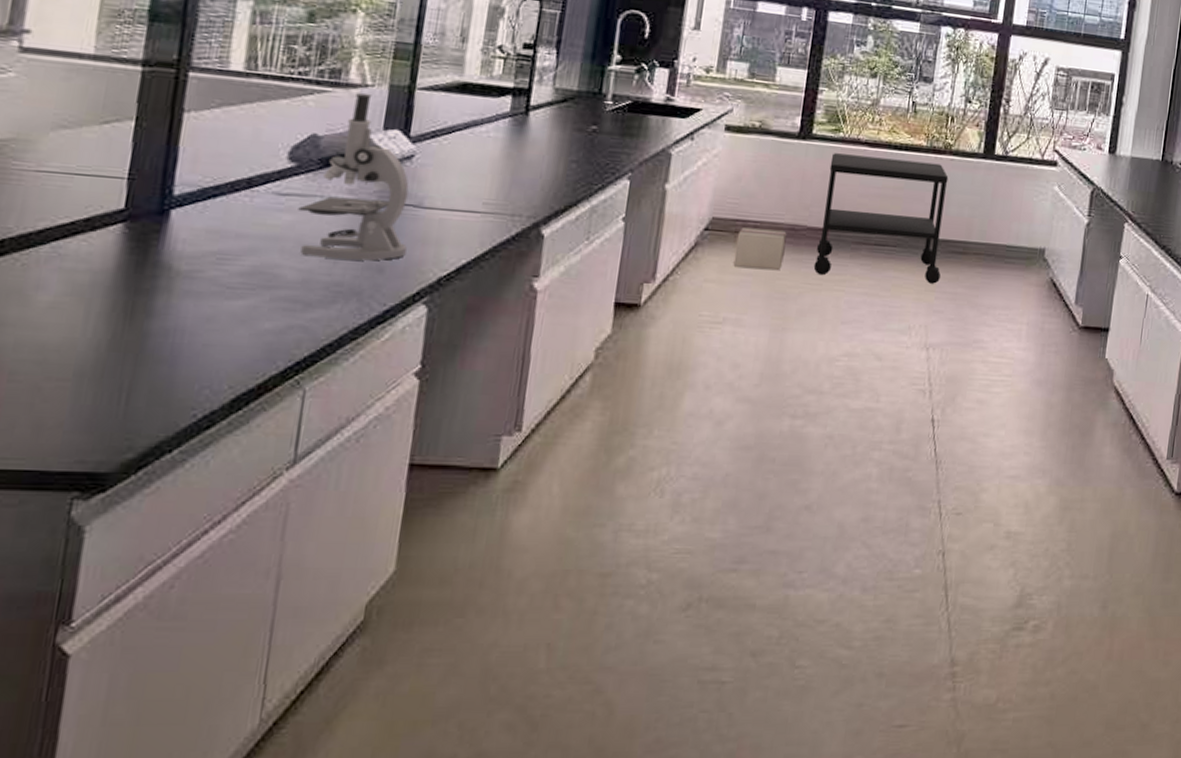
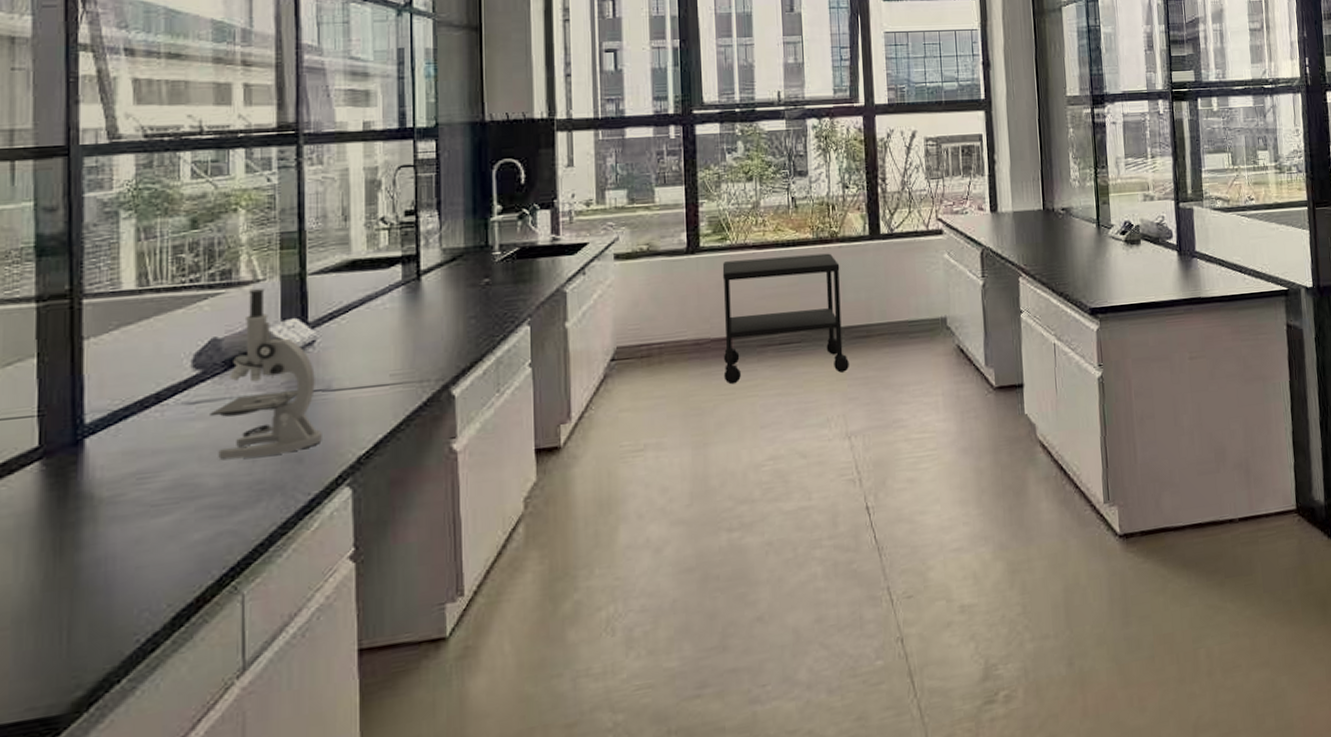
box: present [733,227,787,271] -> none [644,347,694,391]

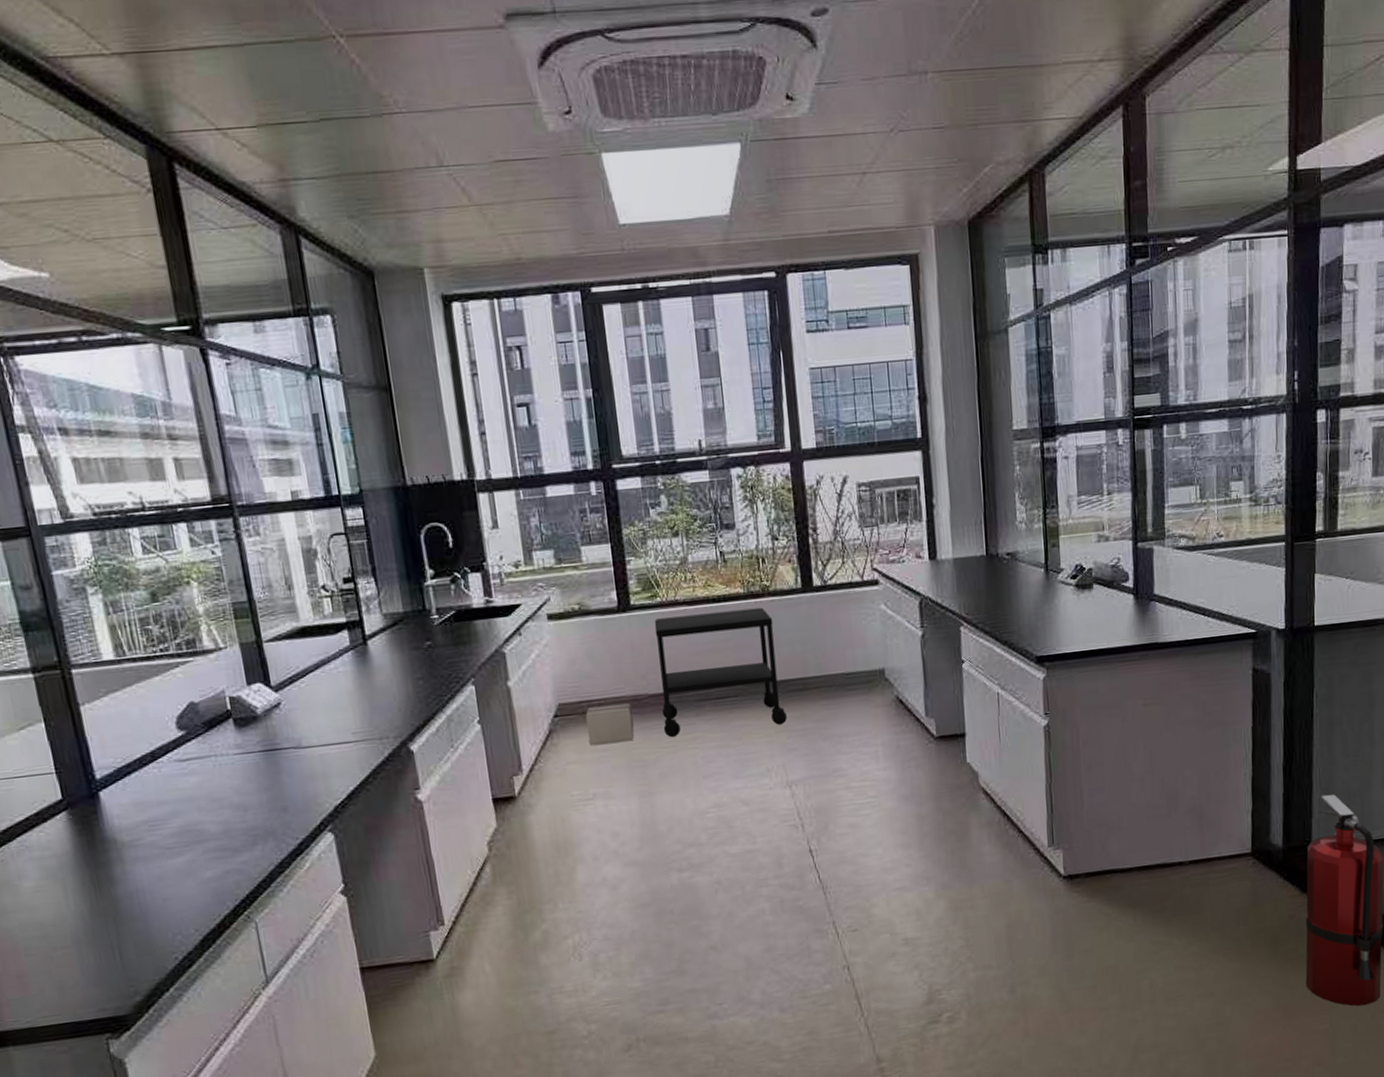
microscope: present [210,289,322,461] -> none [200,656,301,810]
box: none [644,347,694,391] -> present [585,703,635,745]

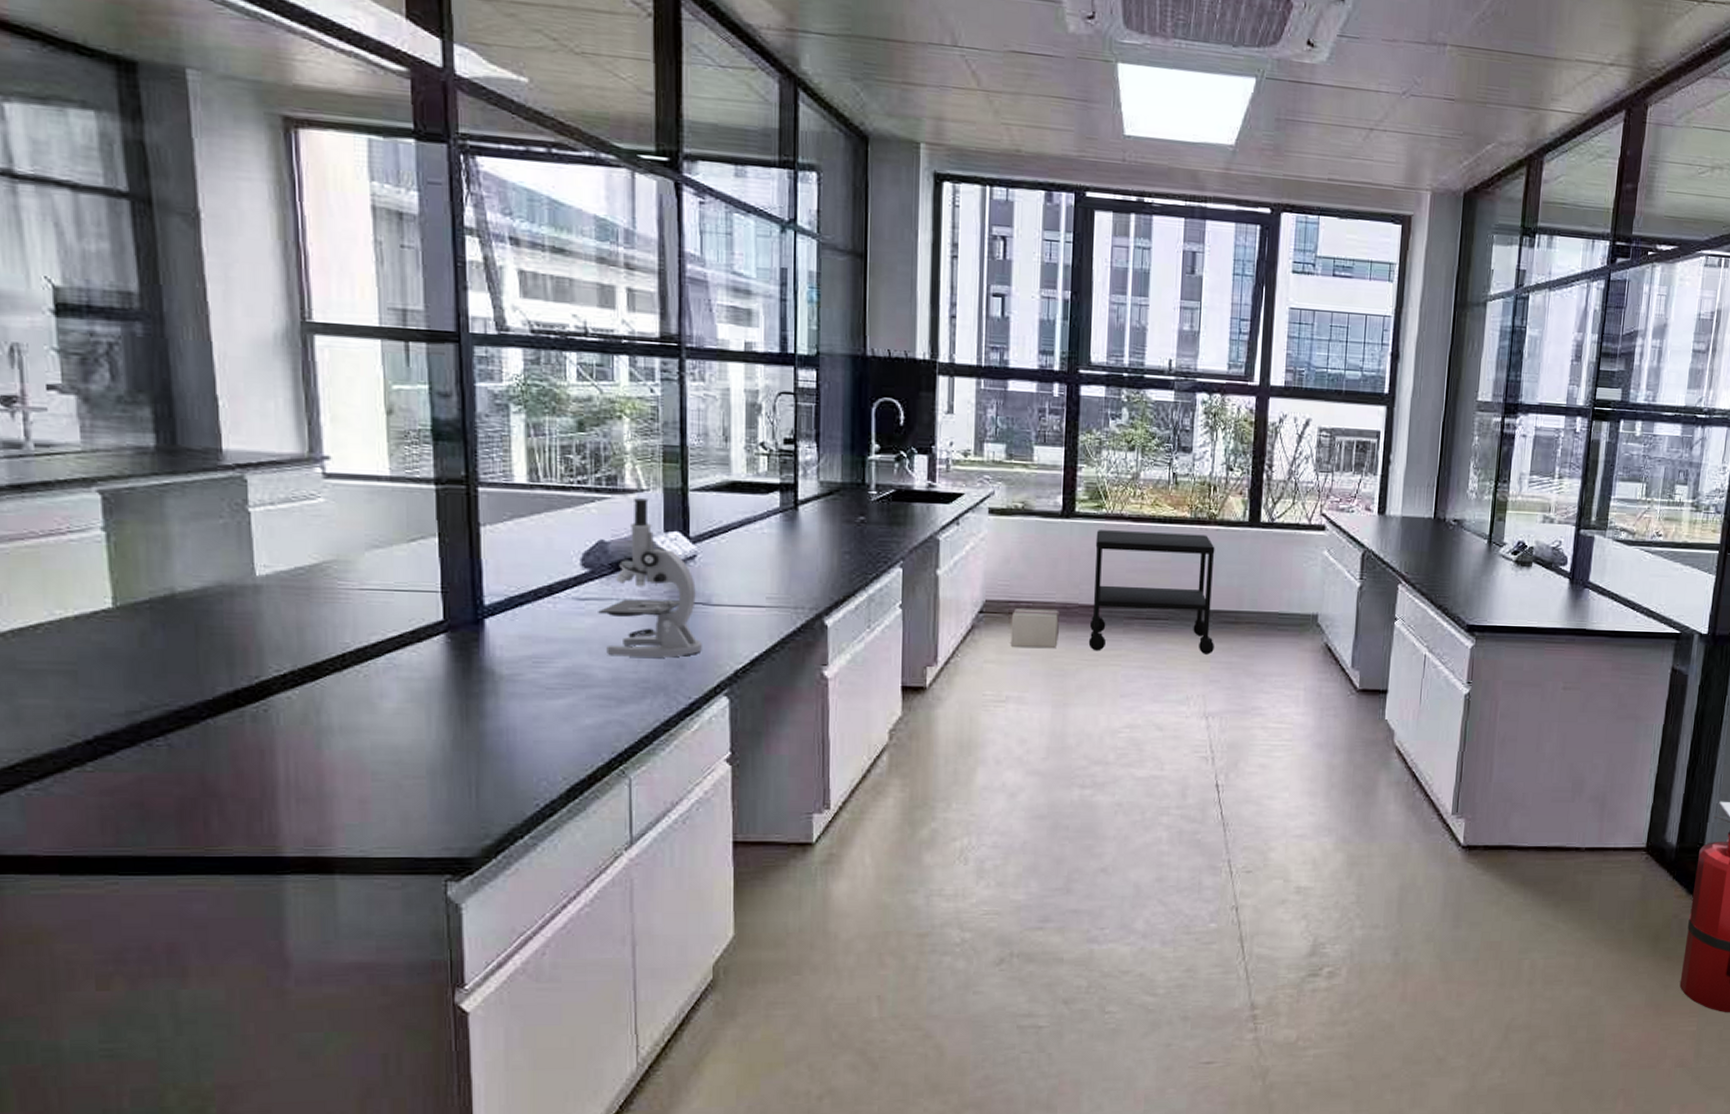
microscope: none [200,656,301,810] -> present [598,498,702,658]

